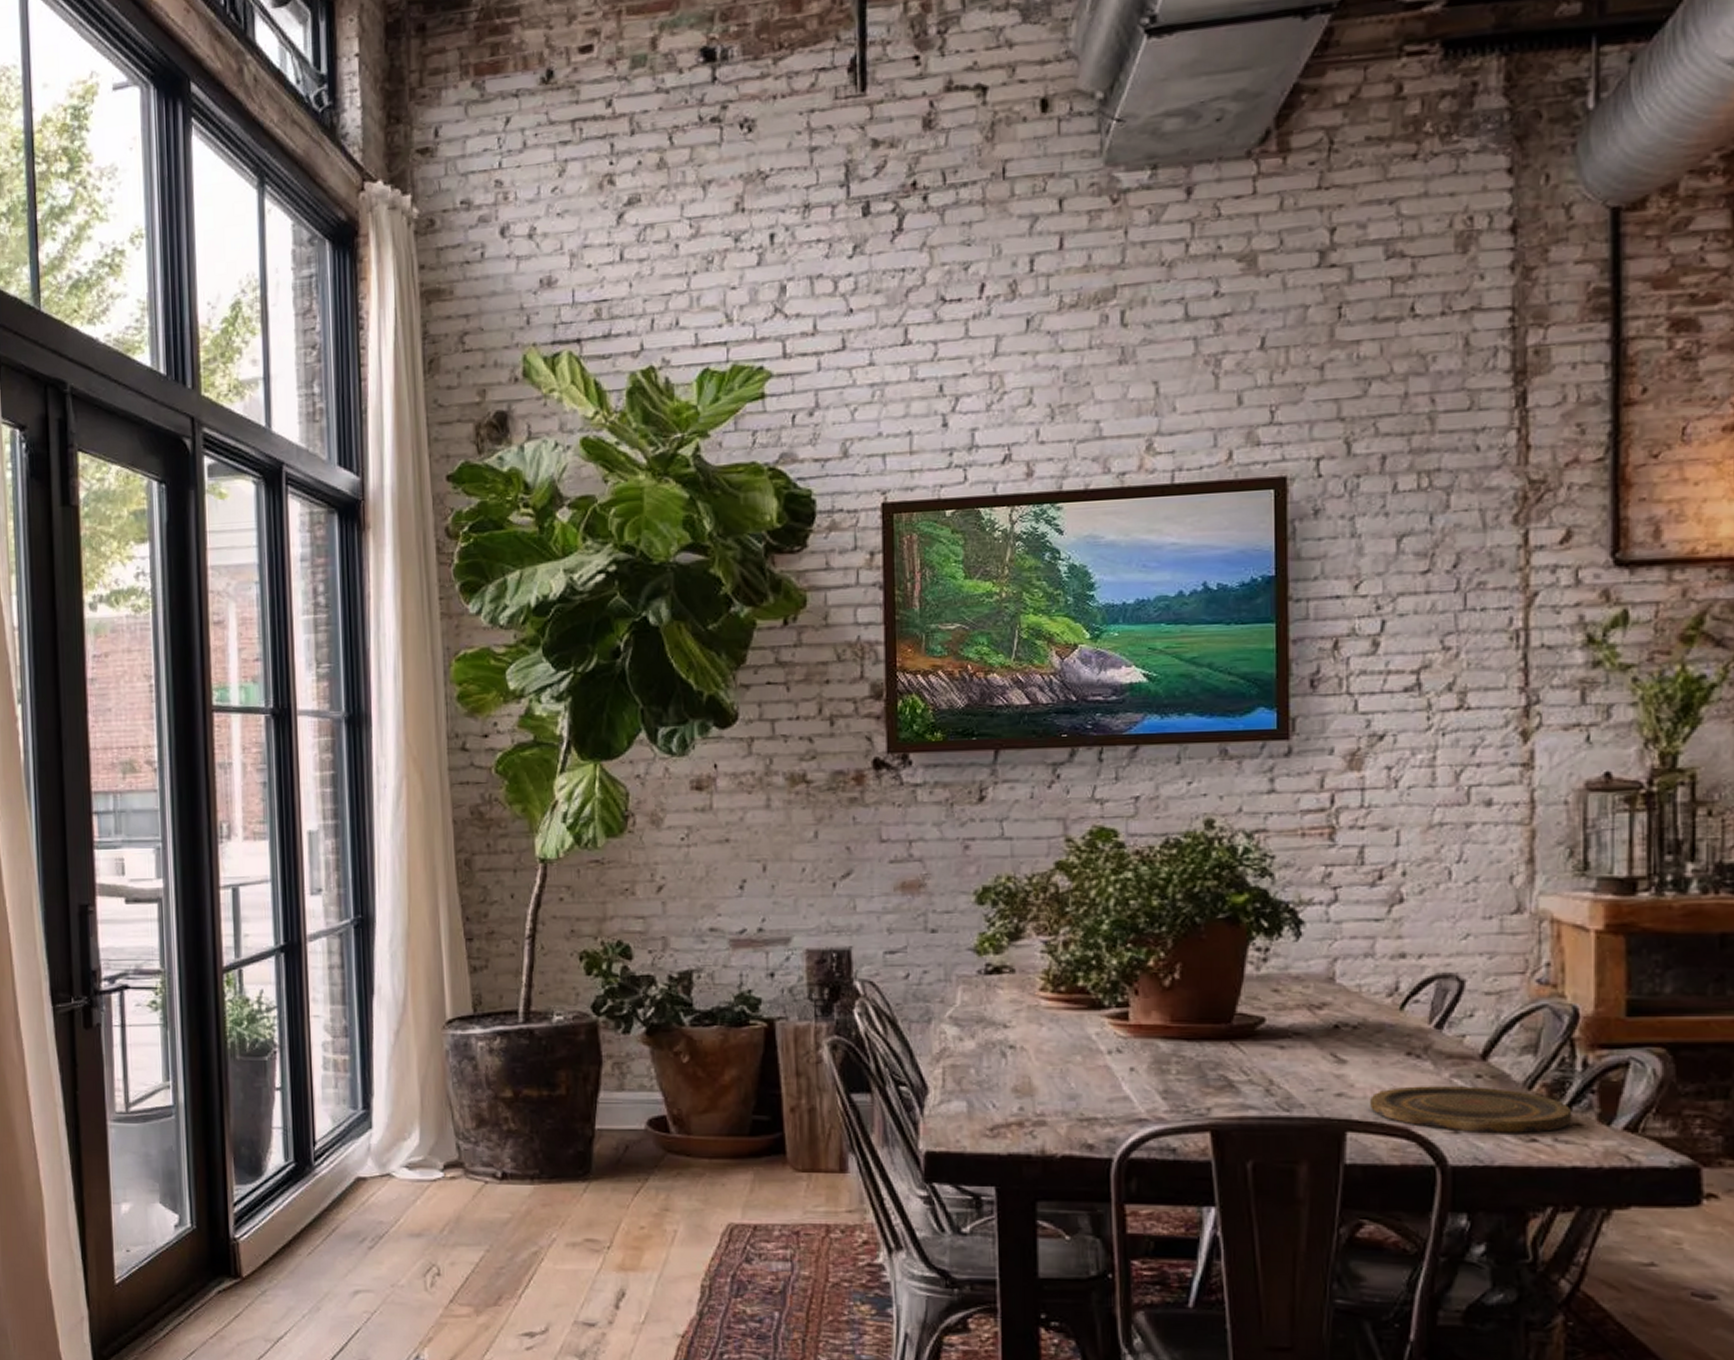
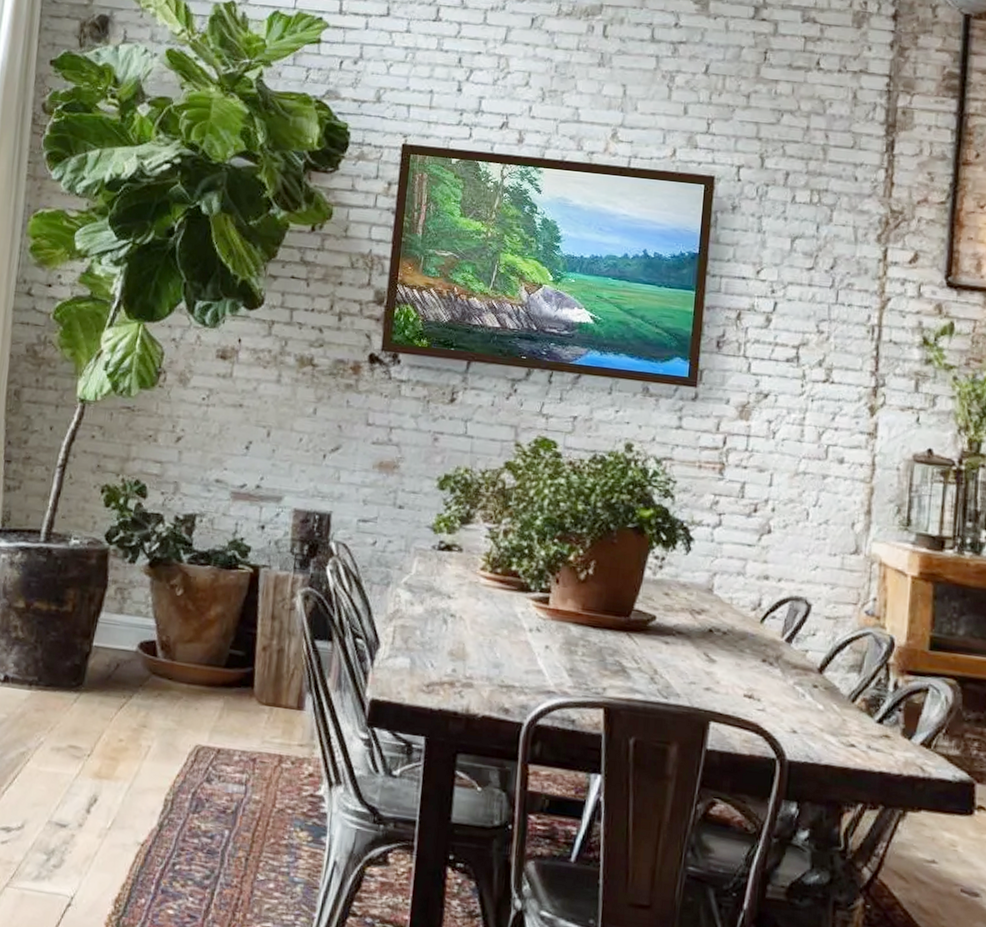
plate: present [1370,1086,1572,1134] -> none [730,688,883,740]

